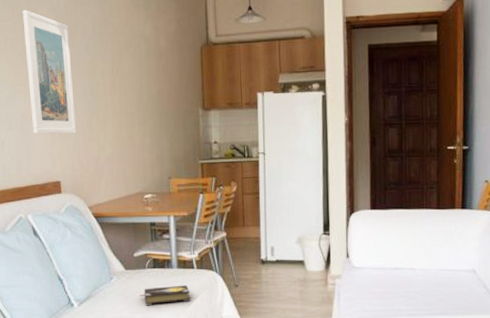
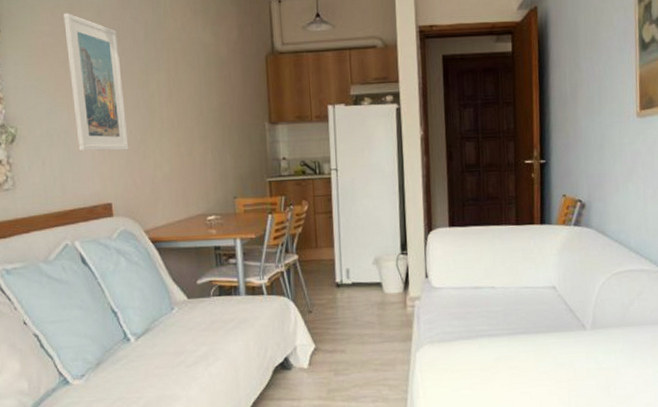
hardback book: present [139,285,191,305] -> none [204,313,262,336]

